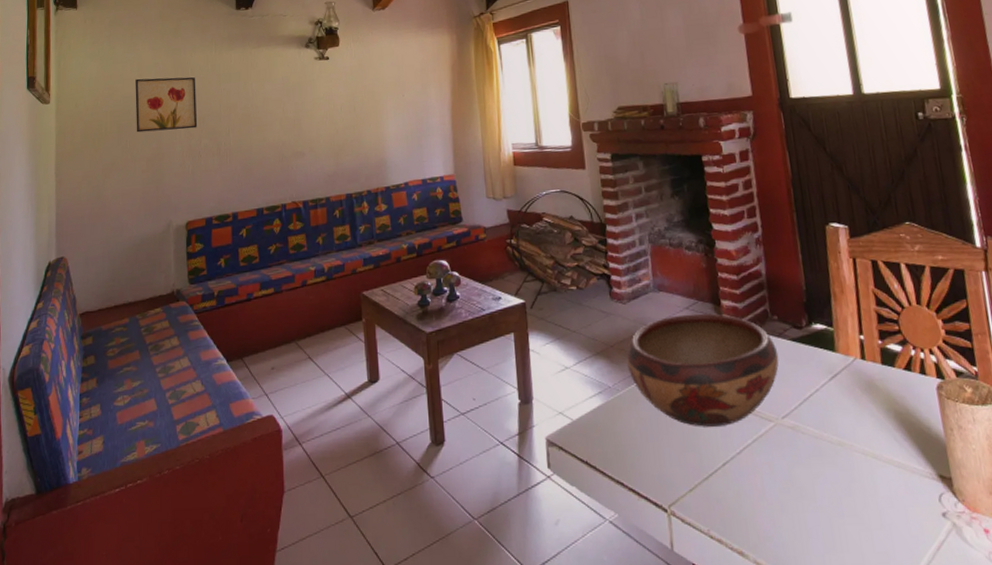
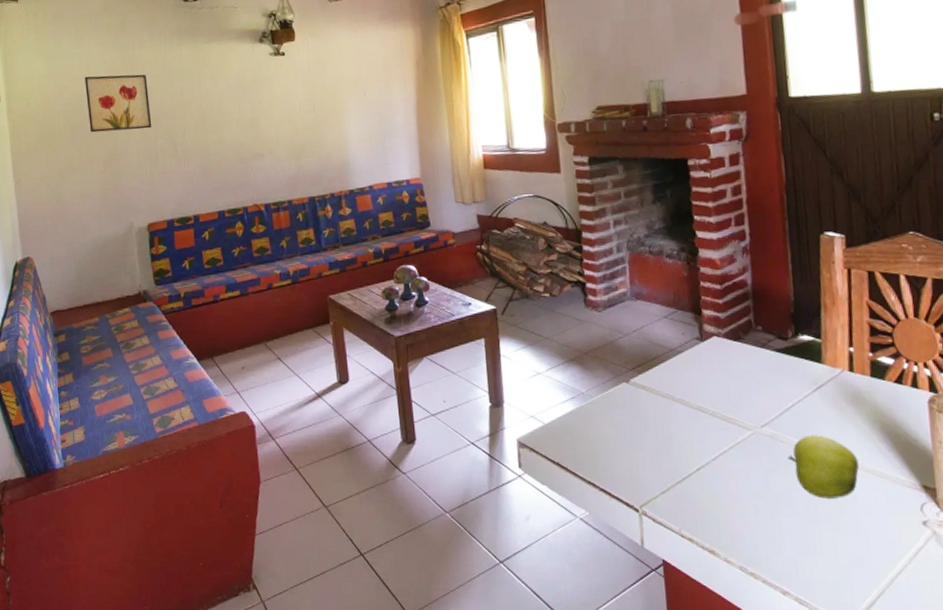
decorative bowl: present [626,313,779,427] -> none [600,322,761,434]
apple: none [809,425,878,492] -> present [788,435,859,499]

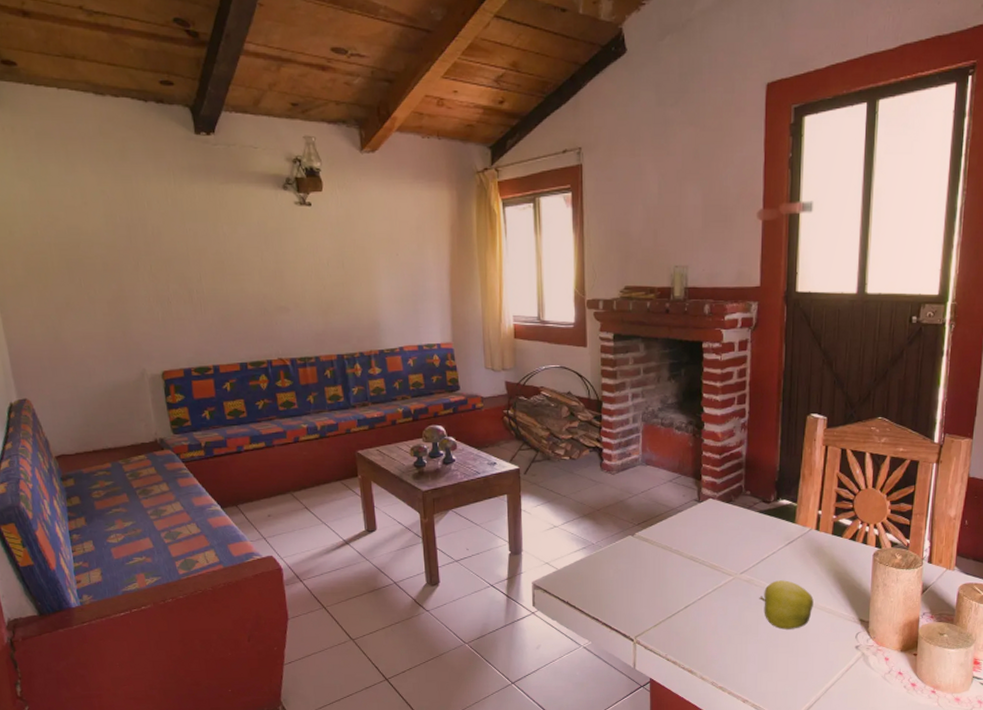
wall art: present [84,74,152,133] -> none [79,207,163,271]

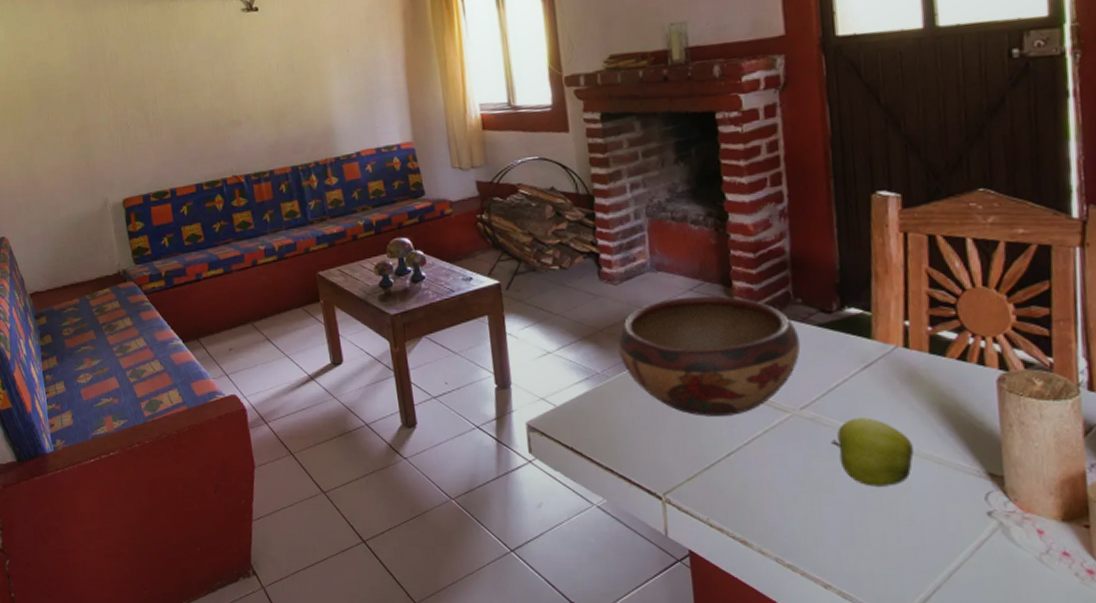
decorative bowl: none [610,486,746,578] -> present [617,295,801,417]

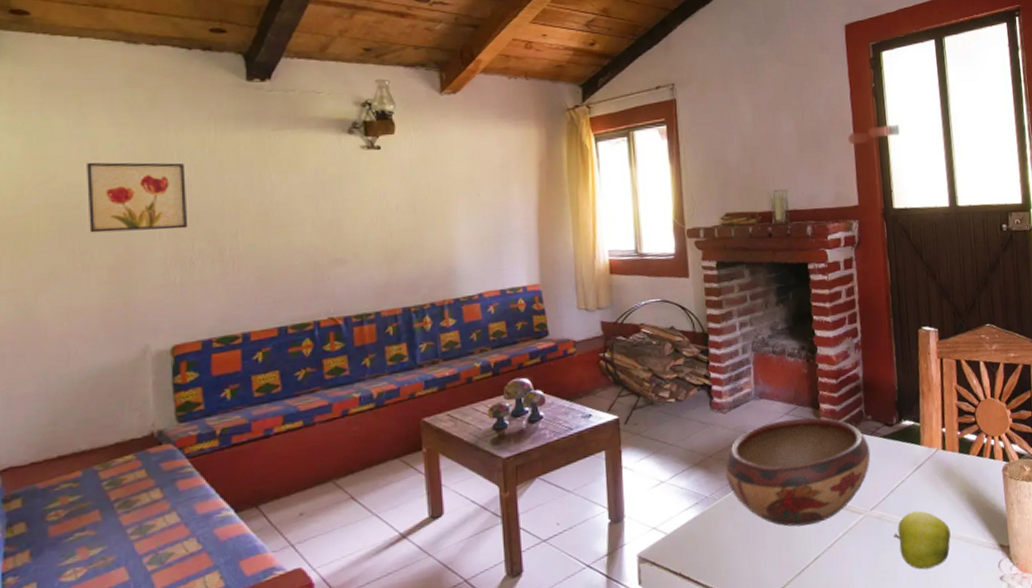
wall art: none [47,37,121,104] -> present [87,162,189,233]

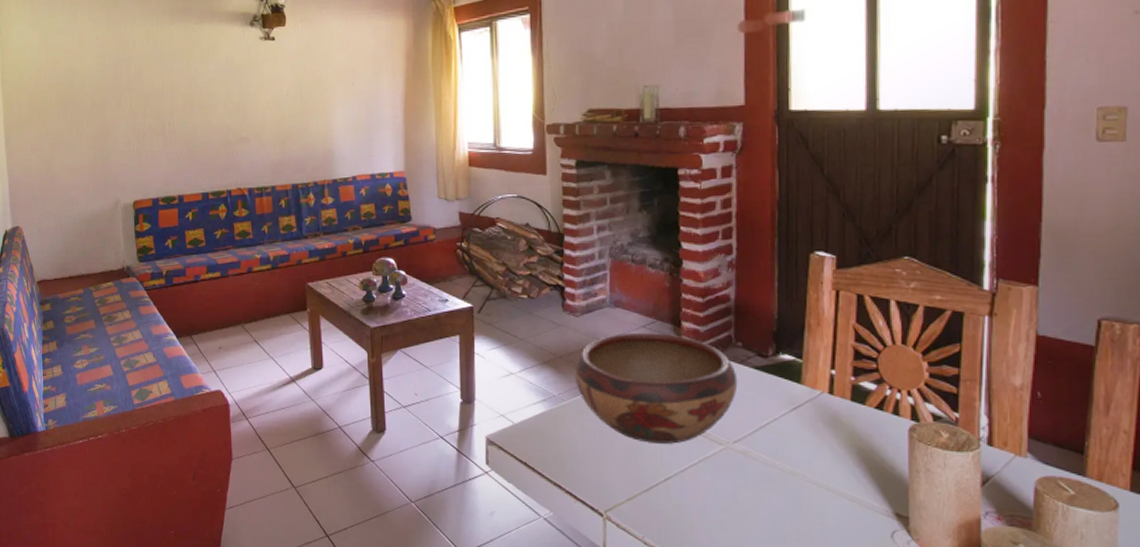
wall art: present [87,162,189,233] -> none [77,51,141,108]
apple: present [893,511,951,570] -> none [758,454,831,519]

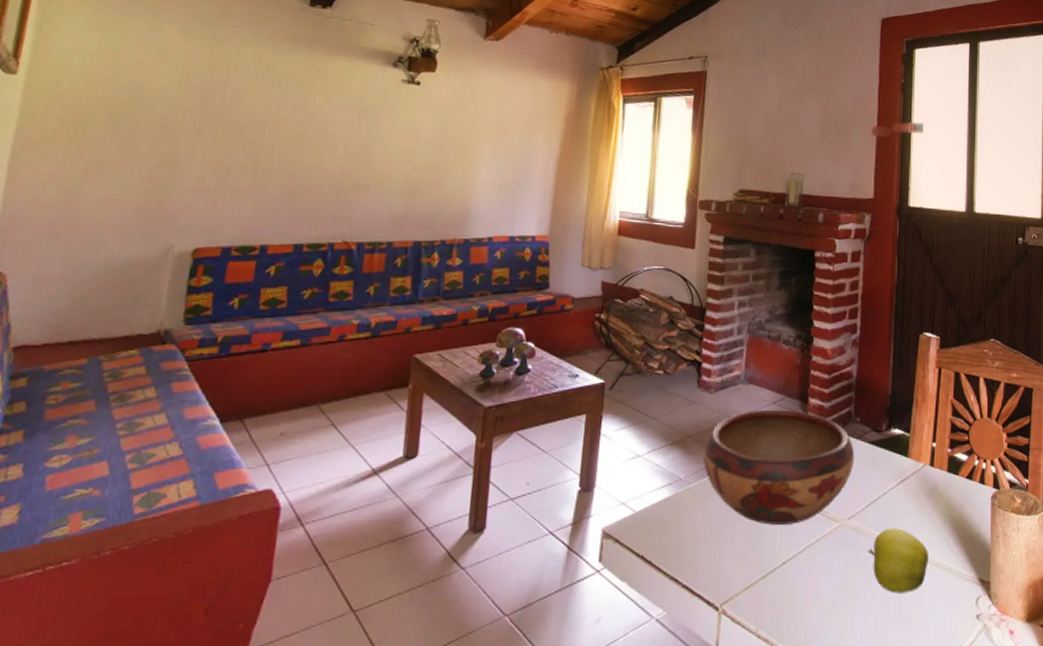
apple: none [758,454,831,519] -> present [868,528,929,593]

